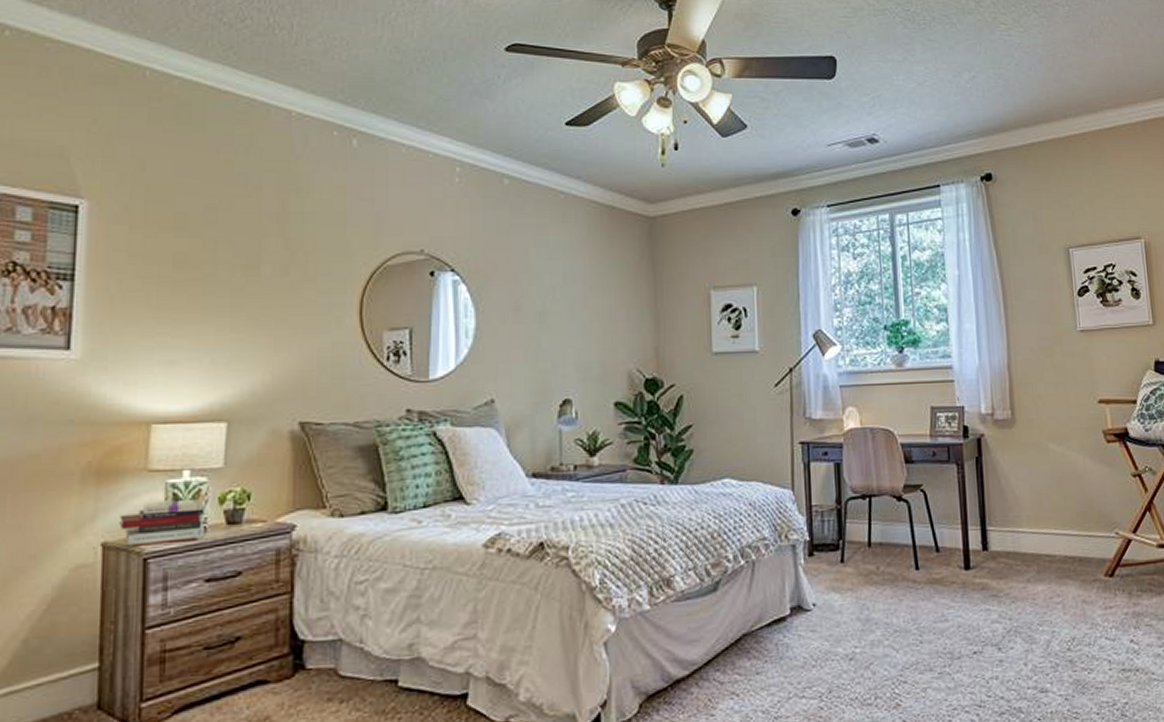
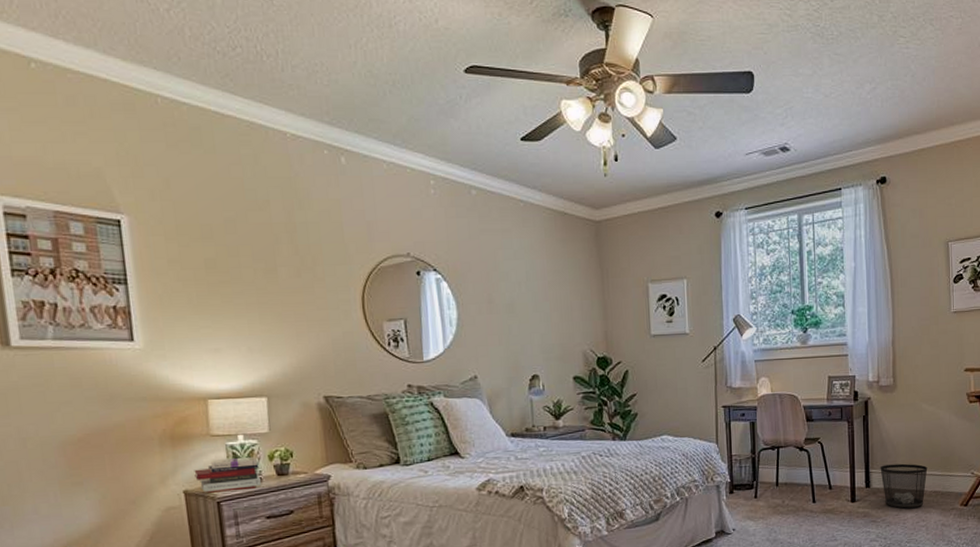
waste bin: none [999,519,1060,579] -> present [880,463,928,509]

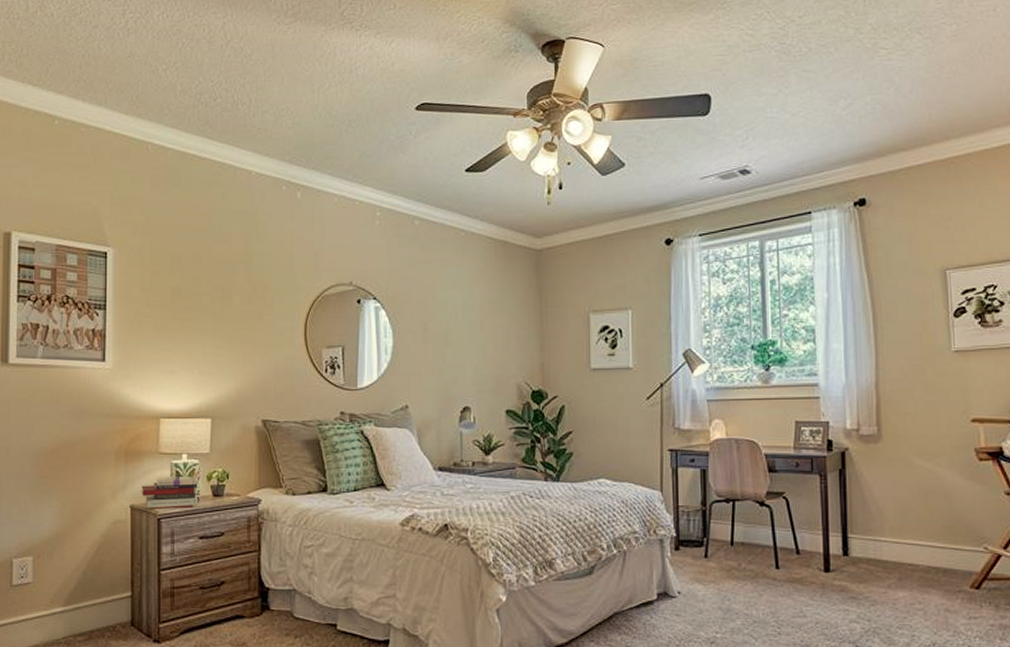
waste bin: present [880,463,928,509] -> none [861,529,925,585]

